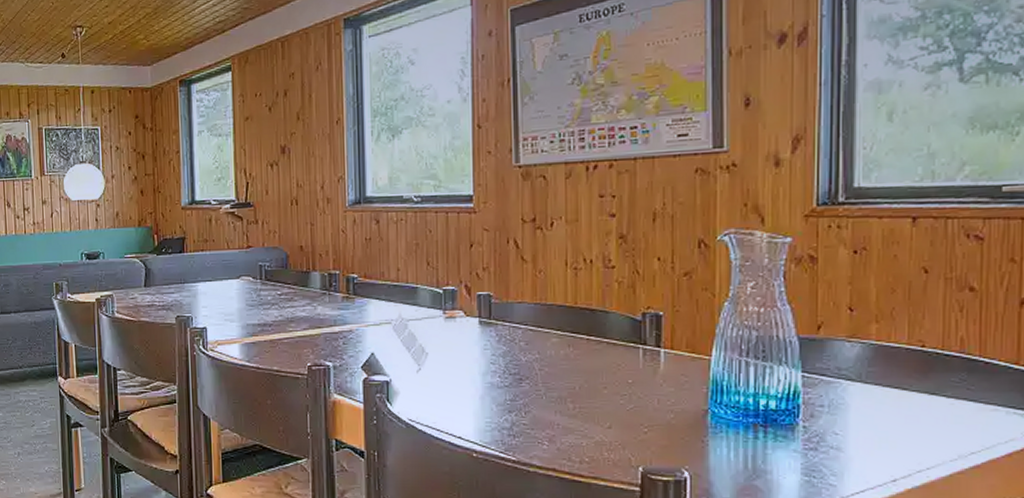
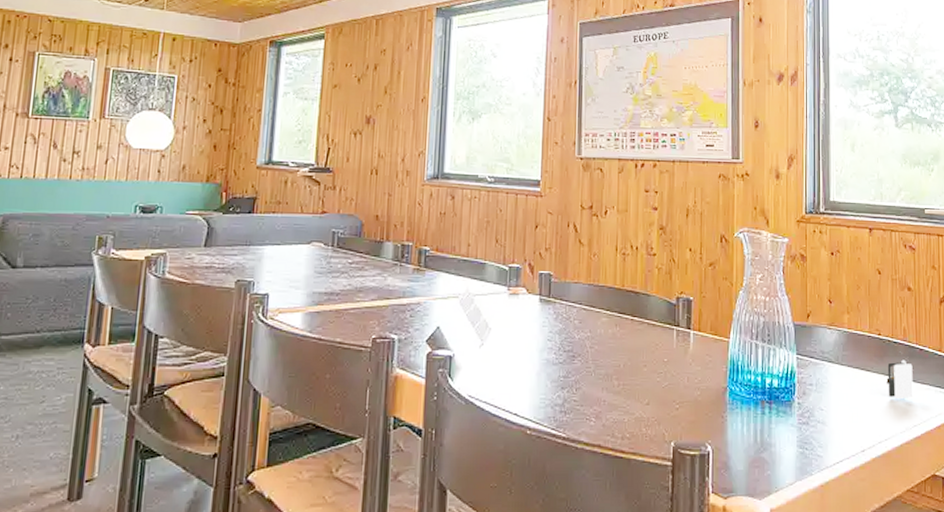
candle: none [931,375,973,423] -> present [886,359,913,400]

